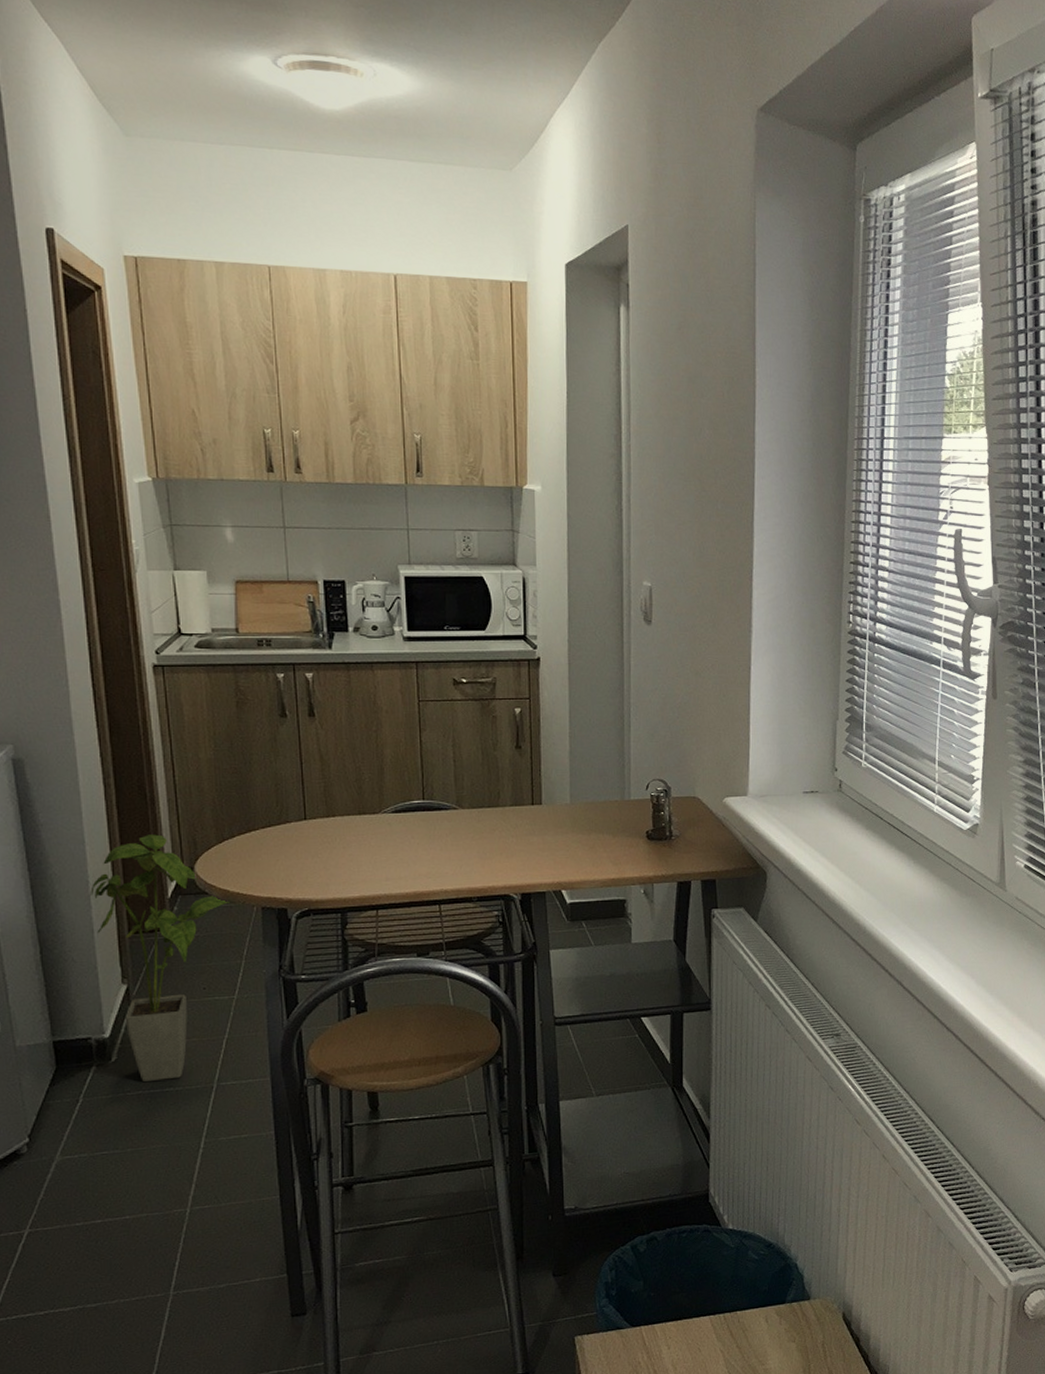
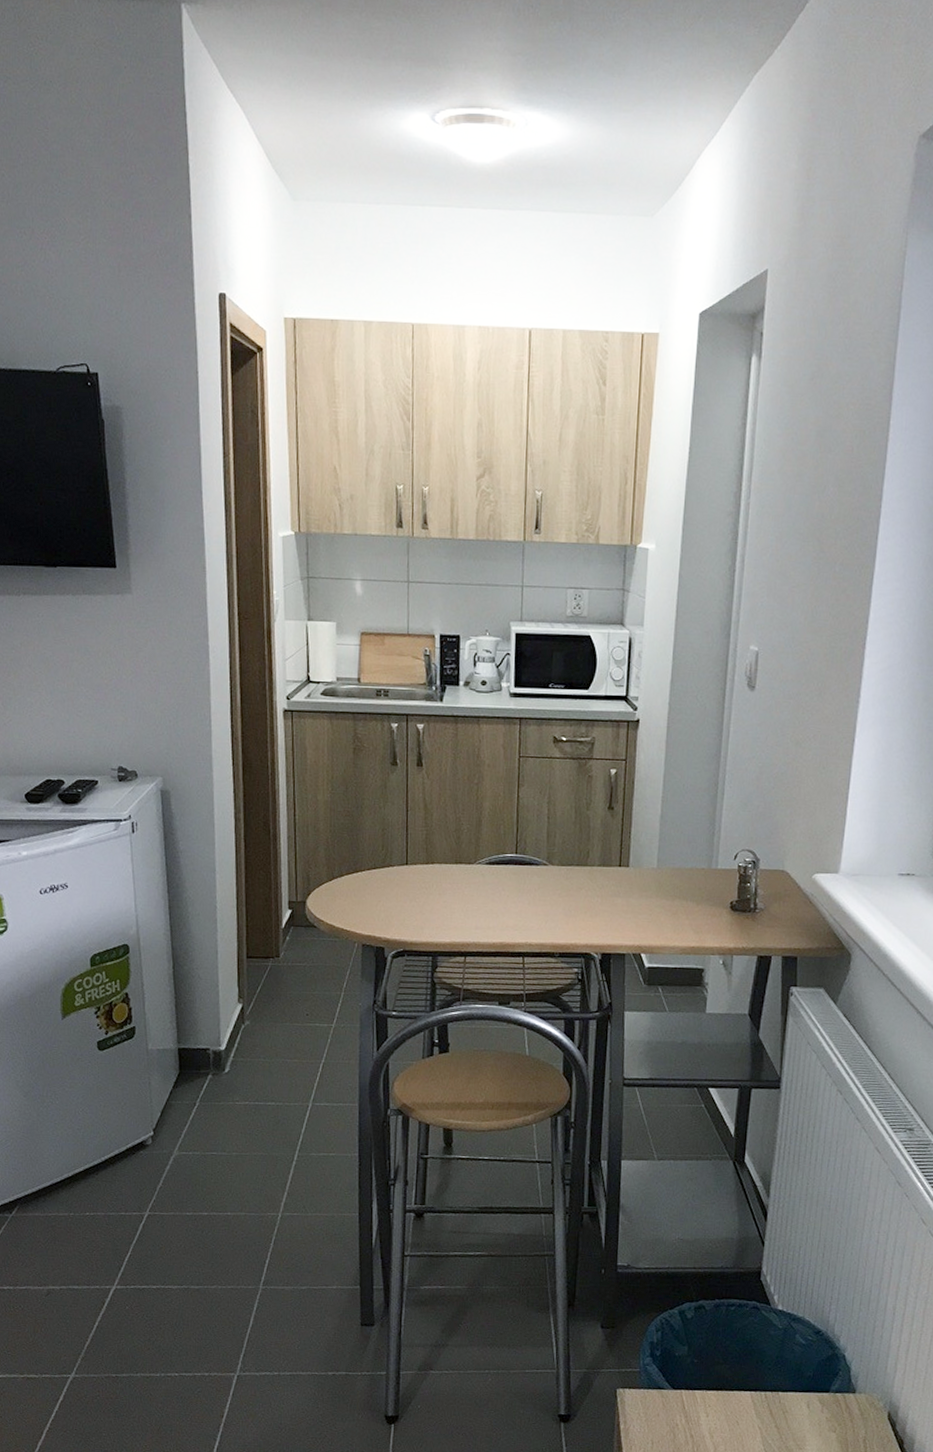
house plant: present [90,834,230,1083] -> none [217,868,335,1095]

